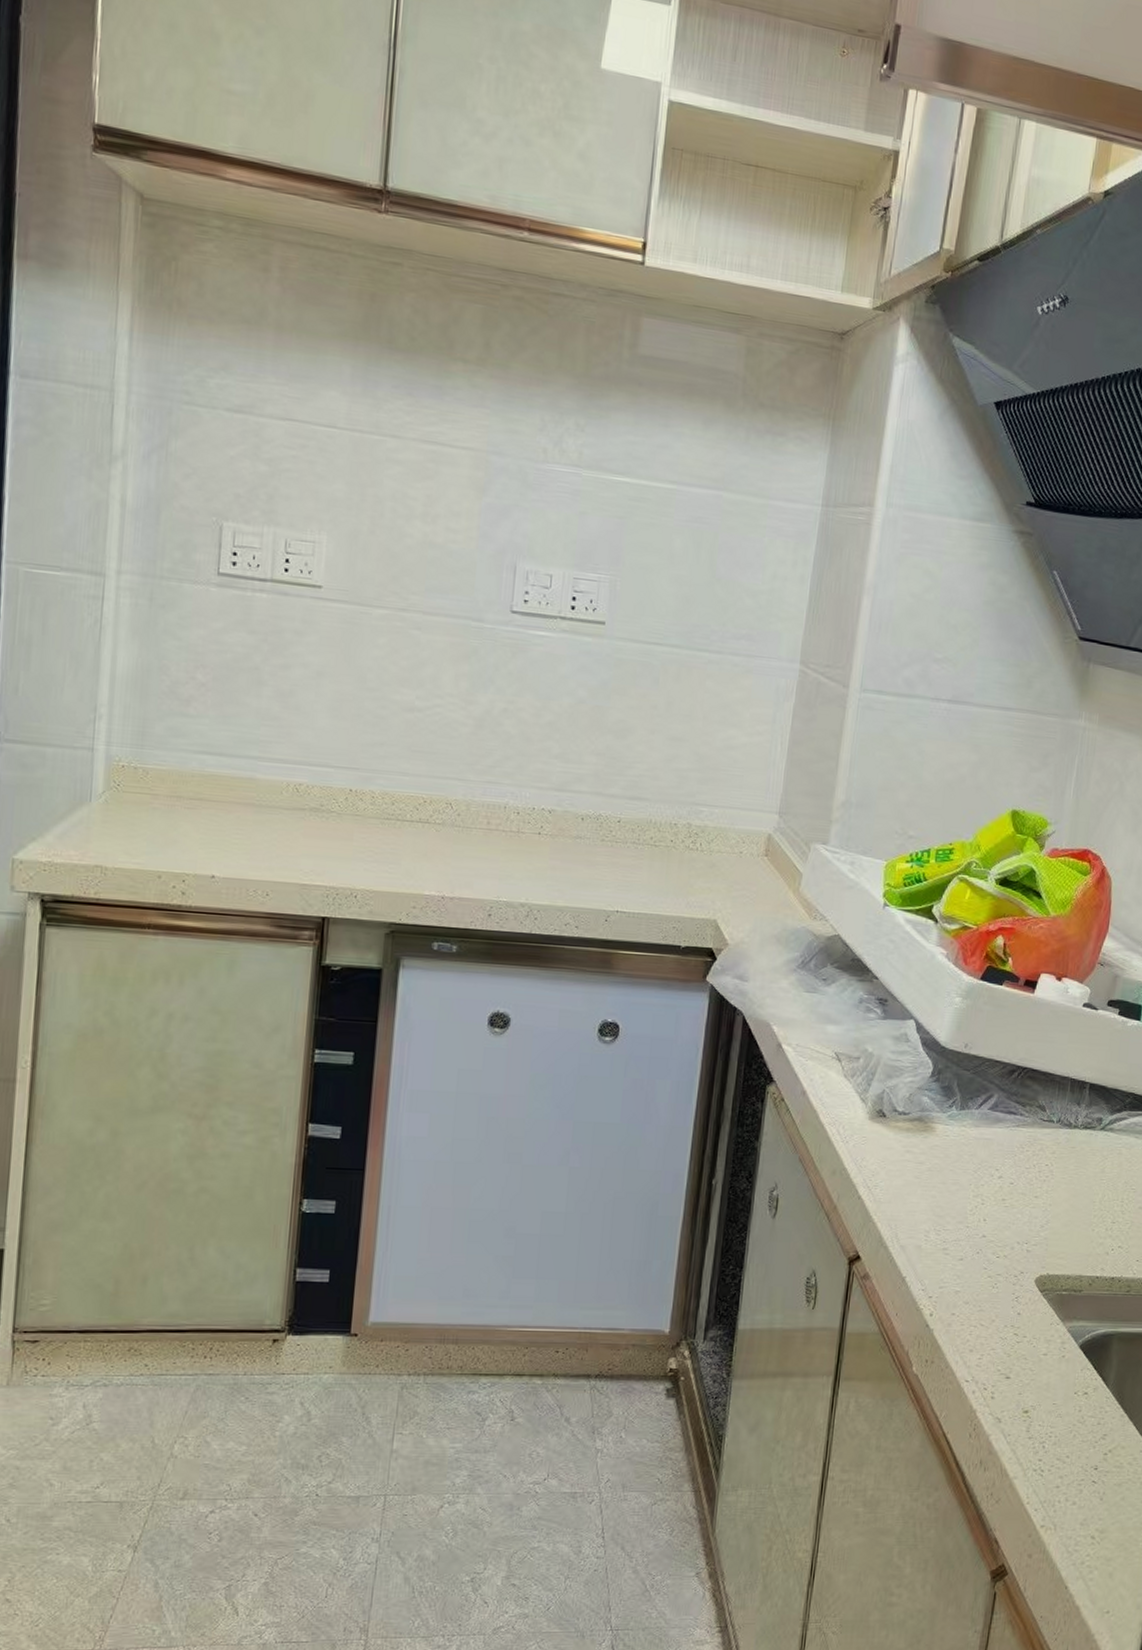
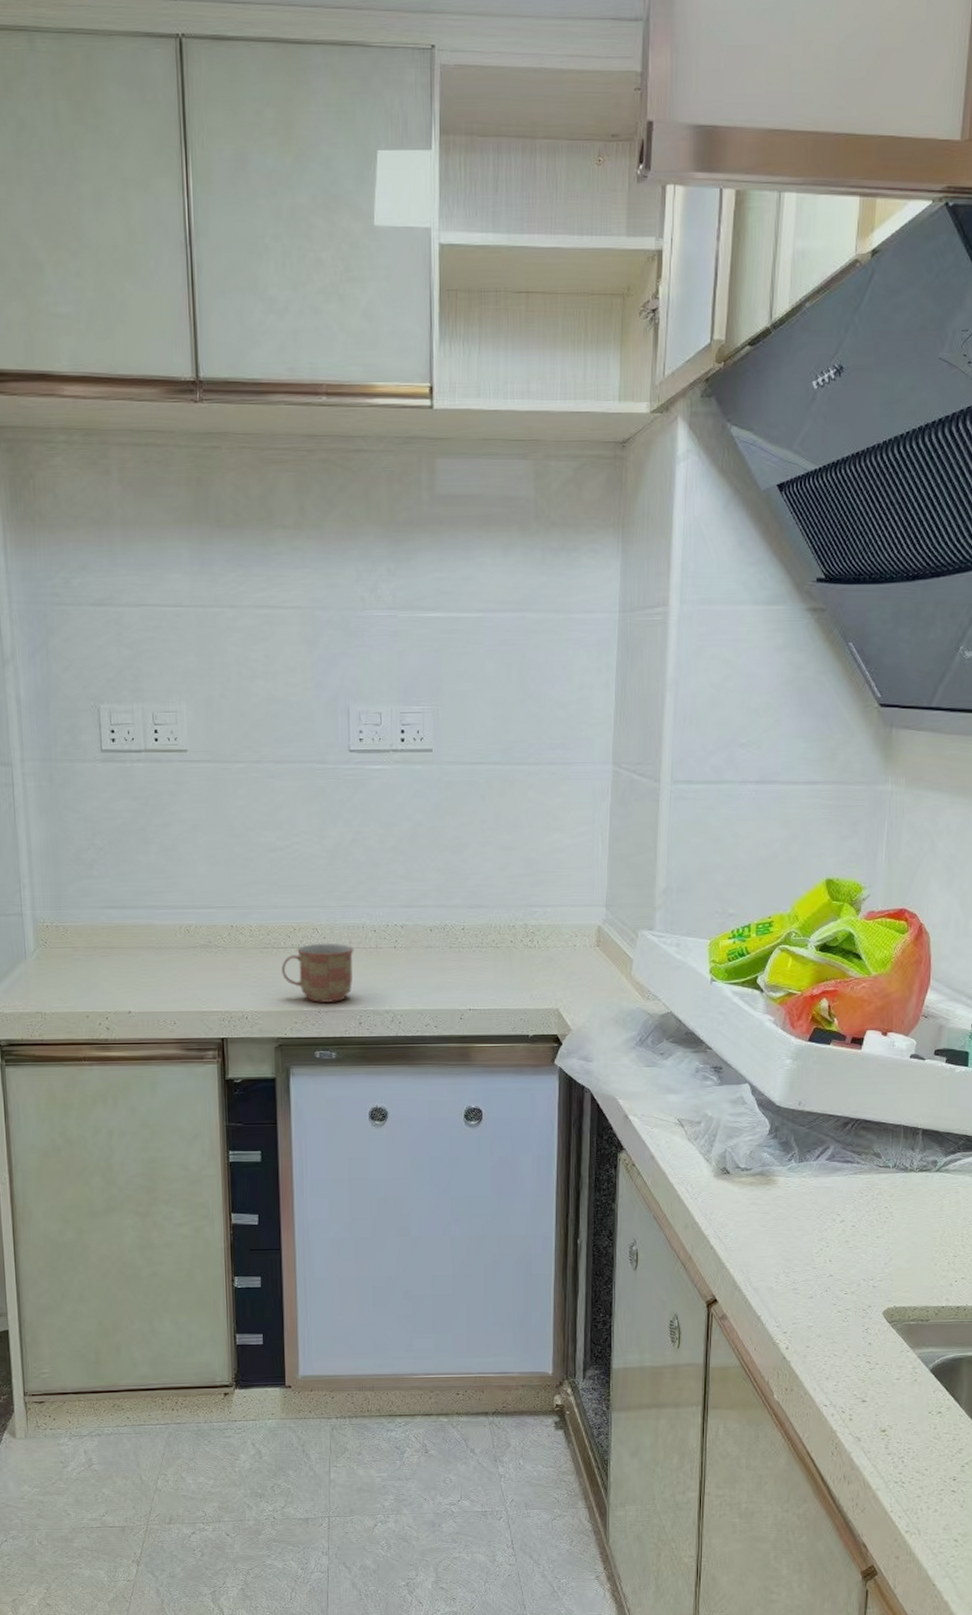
mug: none [404,820,492,889] -> present [282,944,354,1002]

